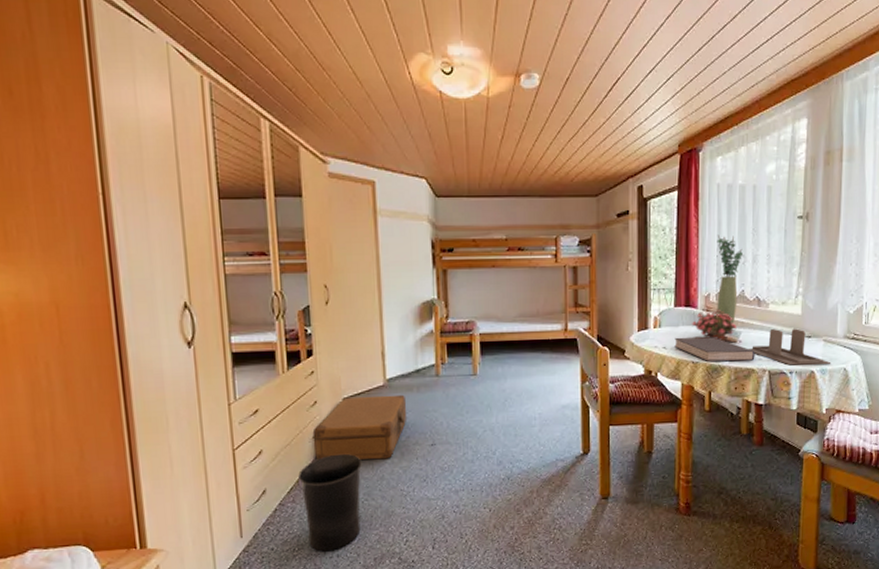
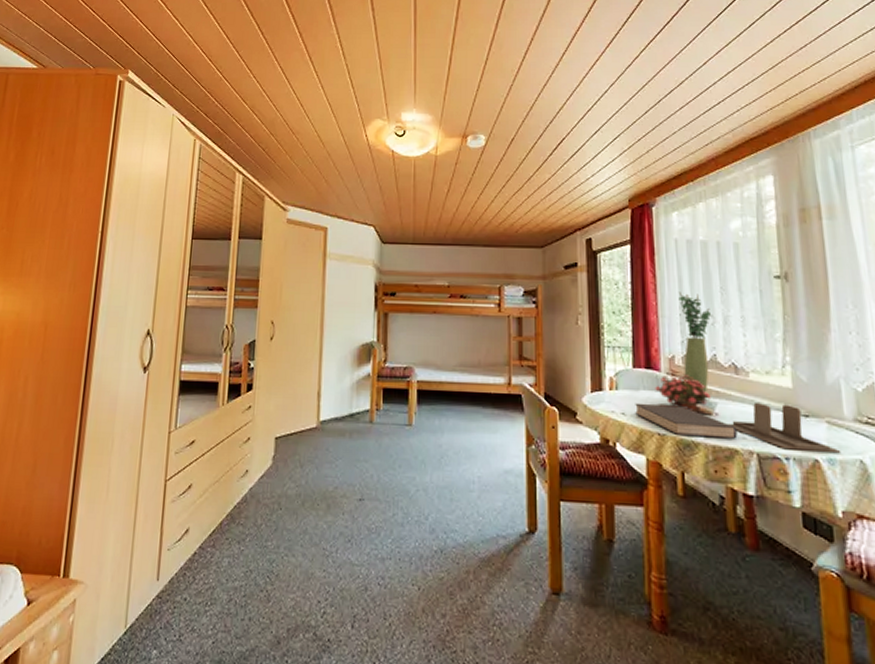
waste bin: present [298,453,362,552] -> none [222,498,286,612]
suitcase: present [314,394,406,461] -> none [241,436,337,510]

